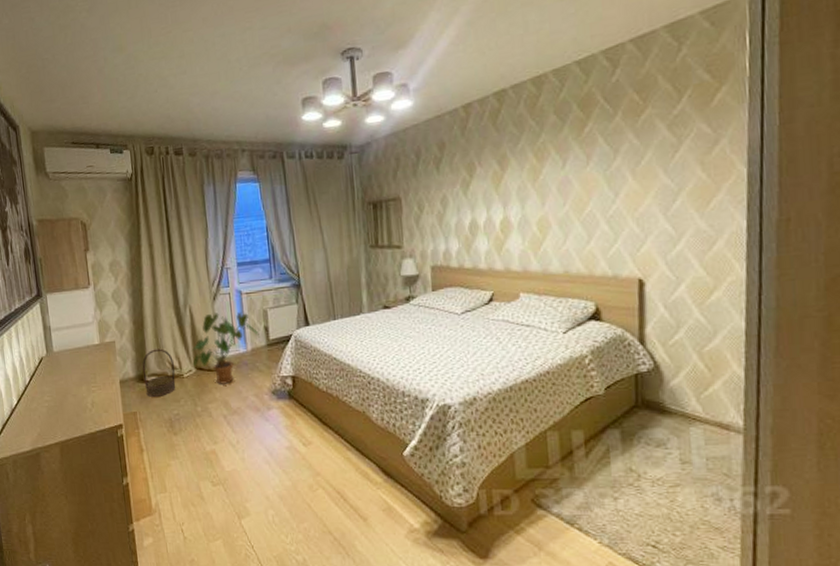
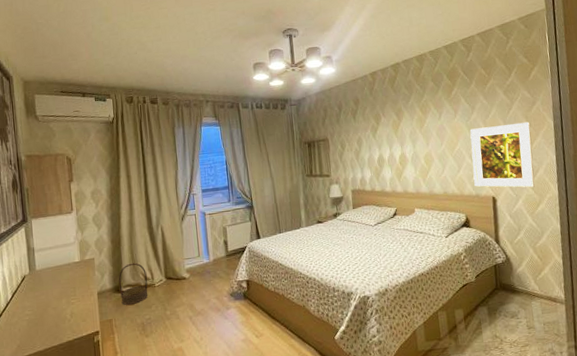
house plant: present [191,312,261,384] -> none [162,230,221,291]
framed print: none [609,169,709,267] -> present [470,121,535,188]

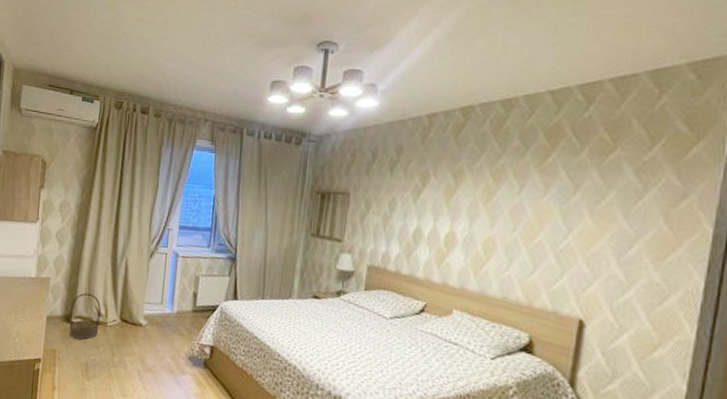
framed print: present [470,121,535,188] -> none [553,216,671,321]

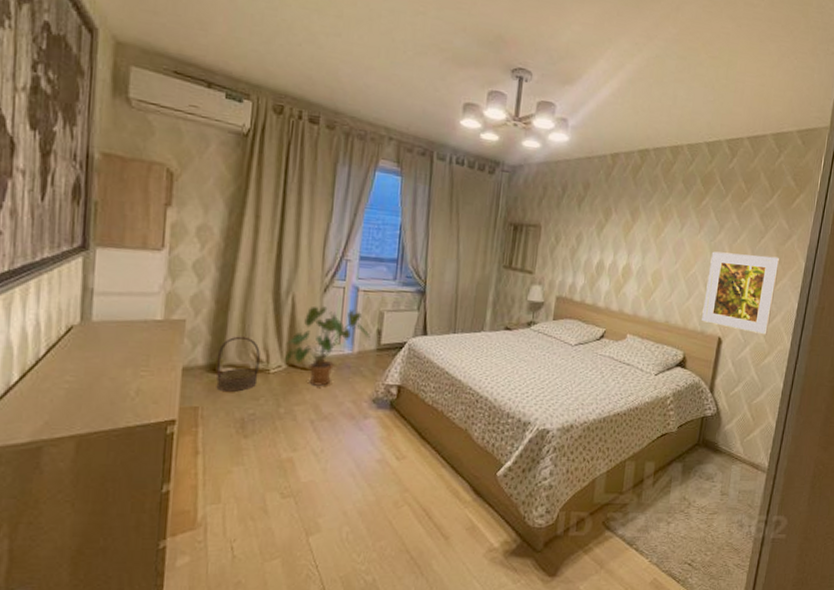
house plant: none [118,269,188,341] -> present [284,306,372,386]
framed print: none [553,216,671,321] -> present [702,251,780,335]

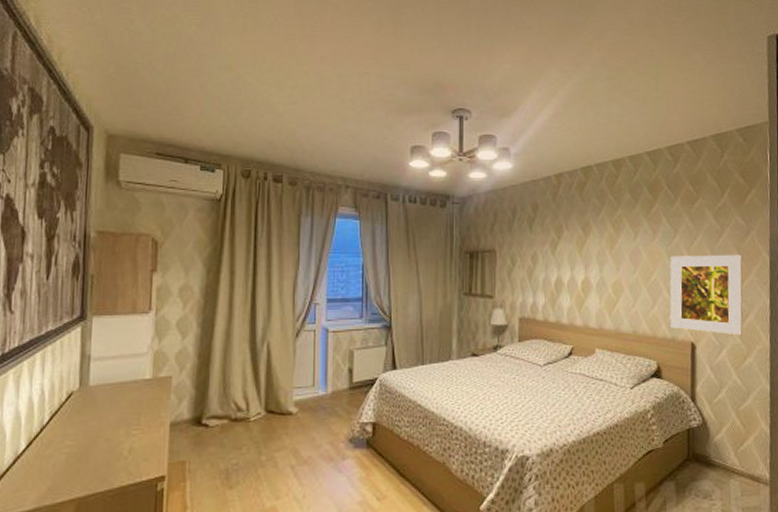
basket: present [216,336,260,392] -> none [200,387,240,443]
house plant: present [284,306,372,386] -> none [262,350,344,430]

